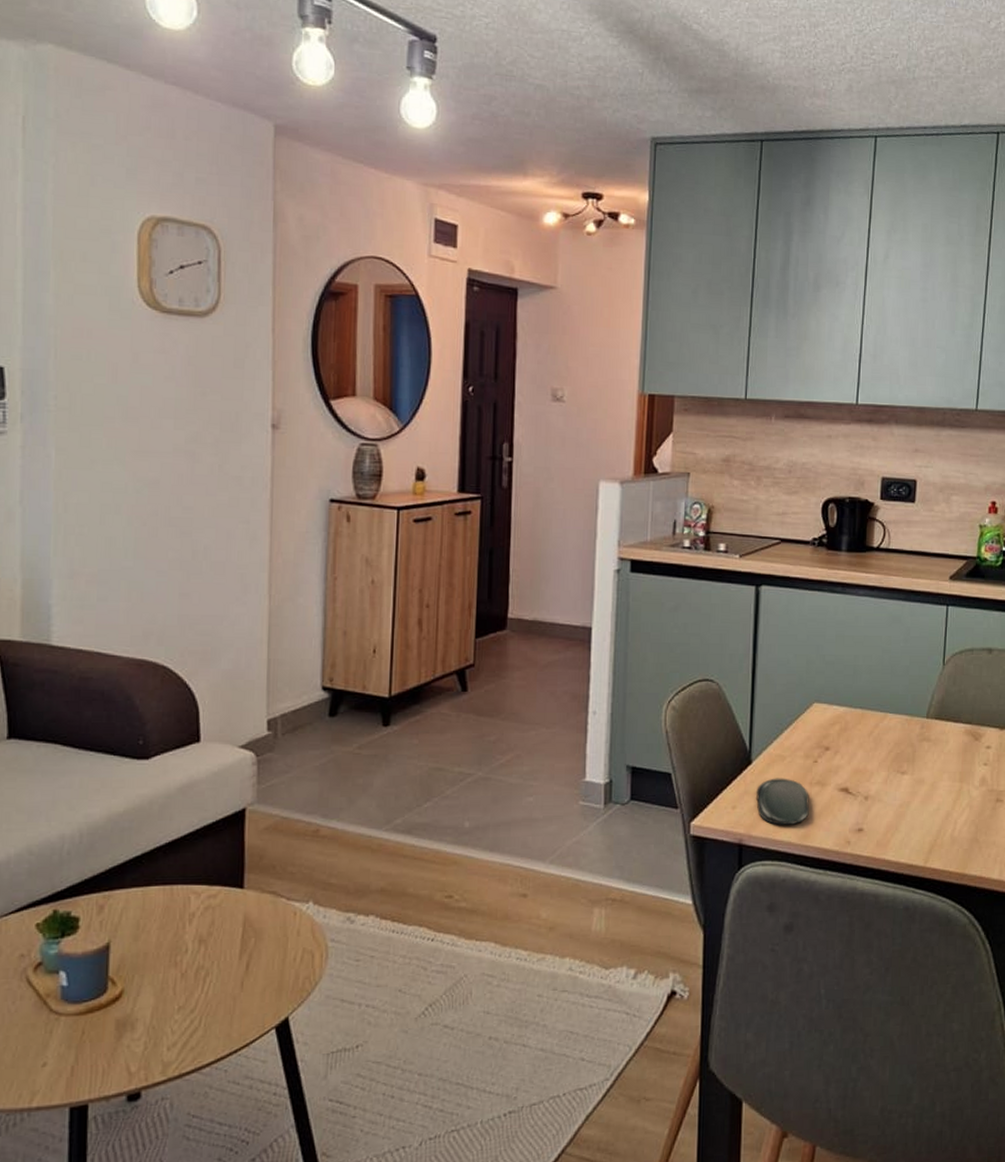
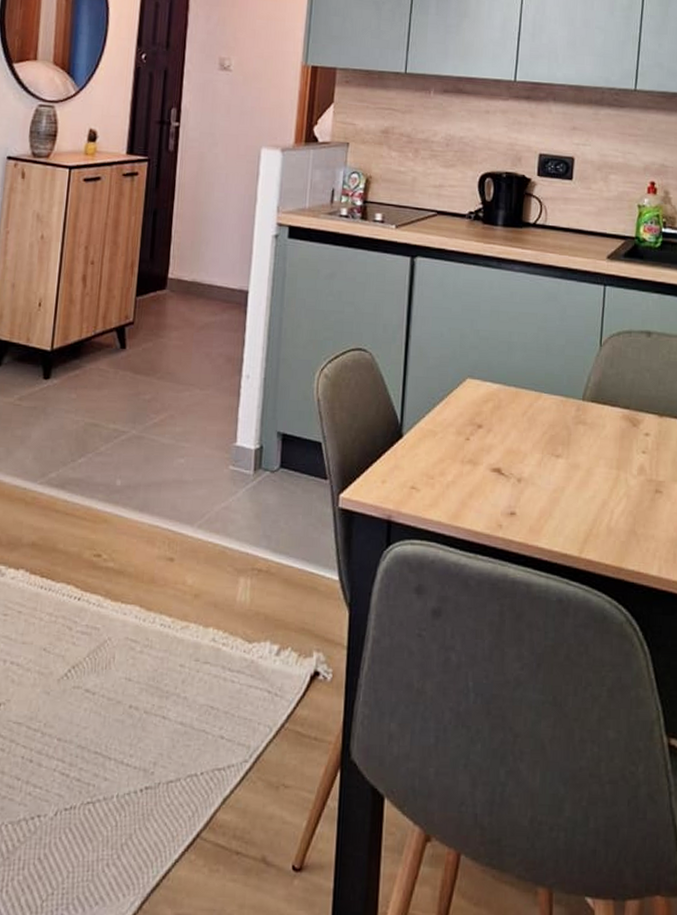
oval tray: present [756,778,810,825] -> none [406,453,461,504]

